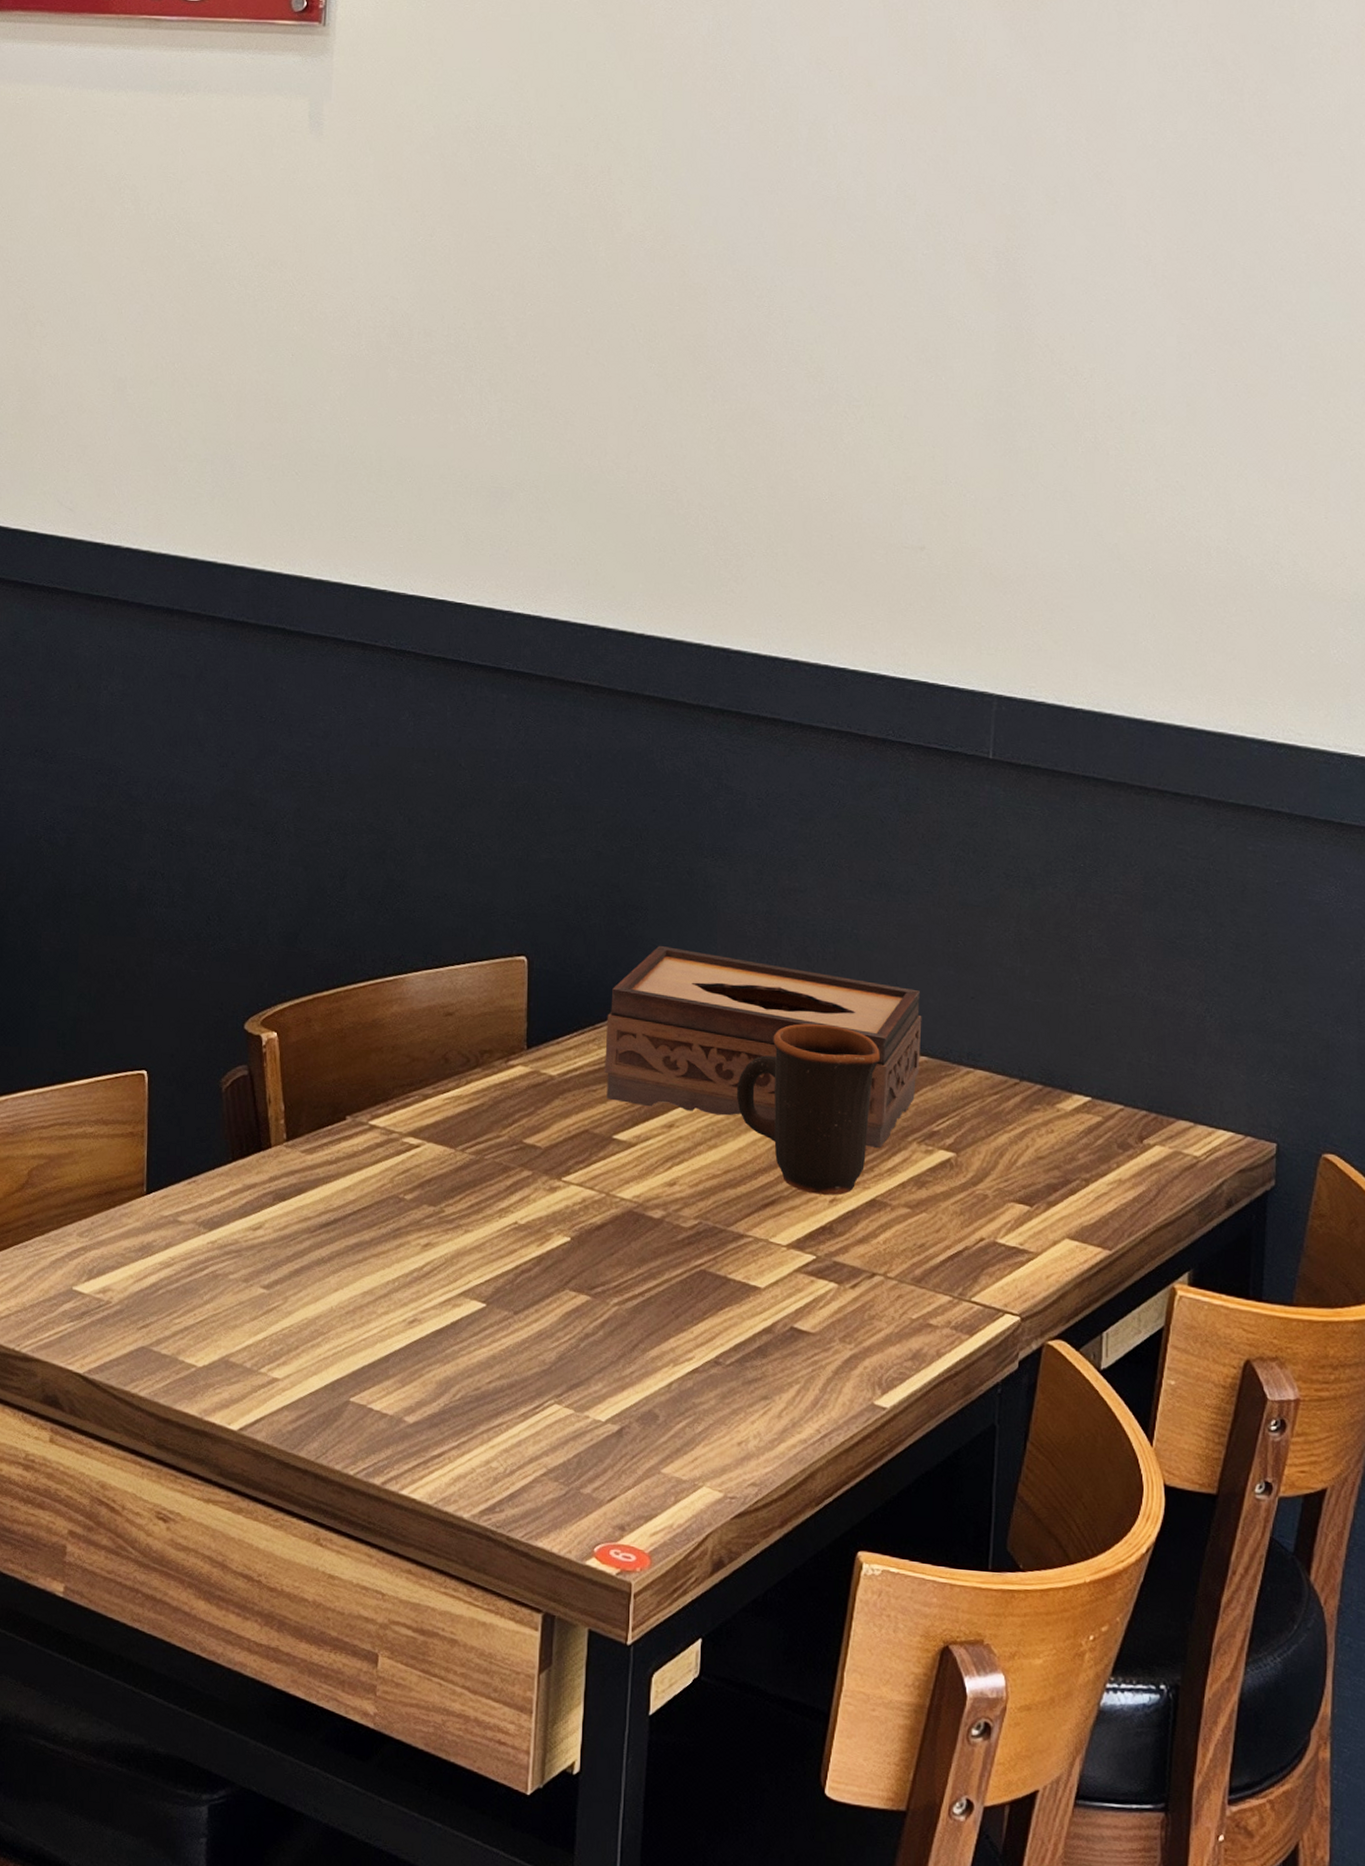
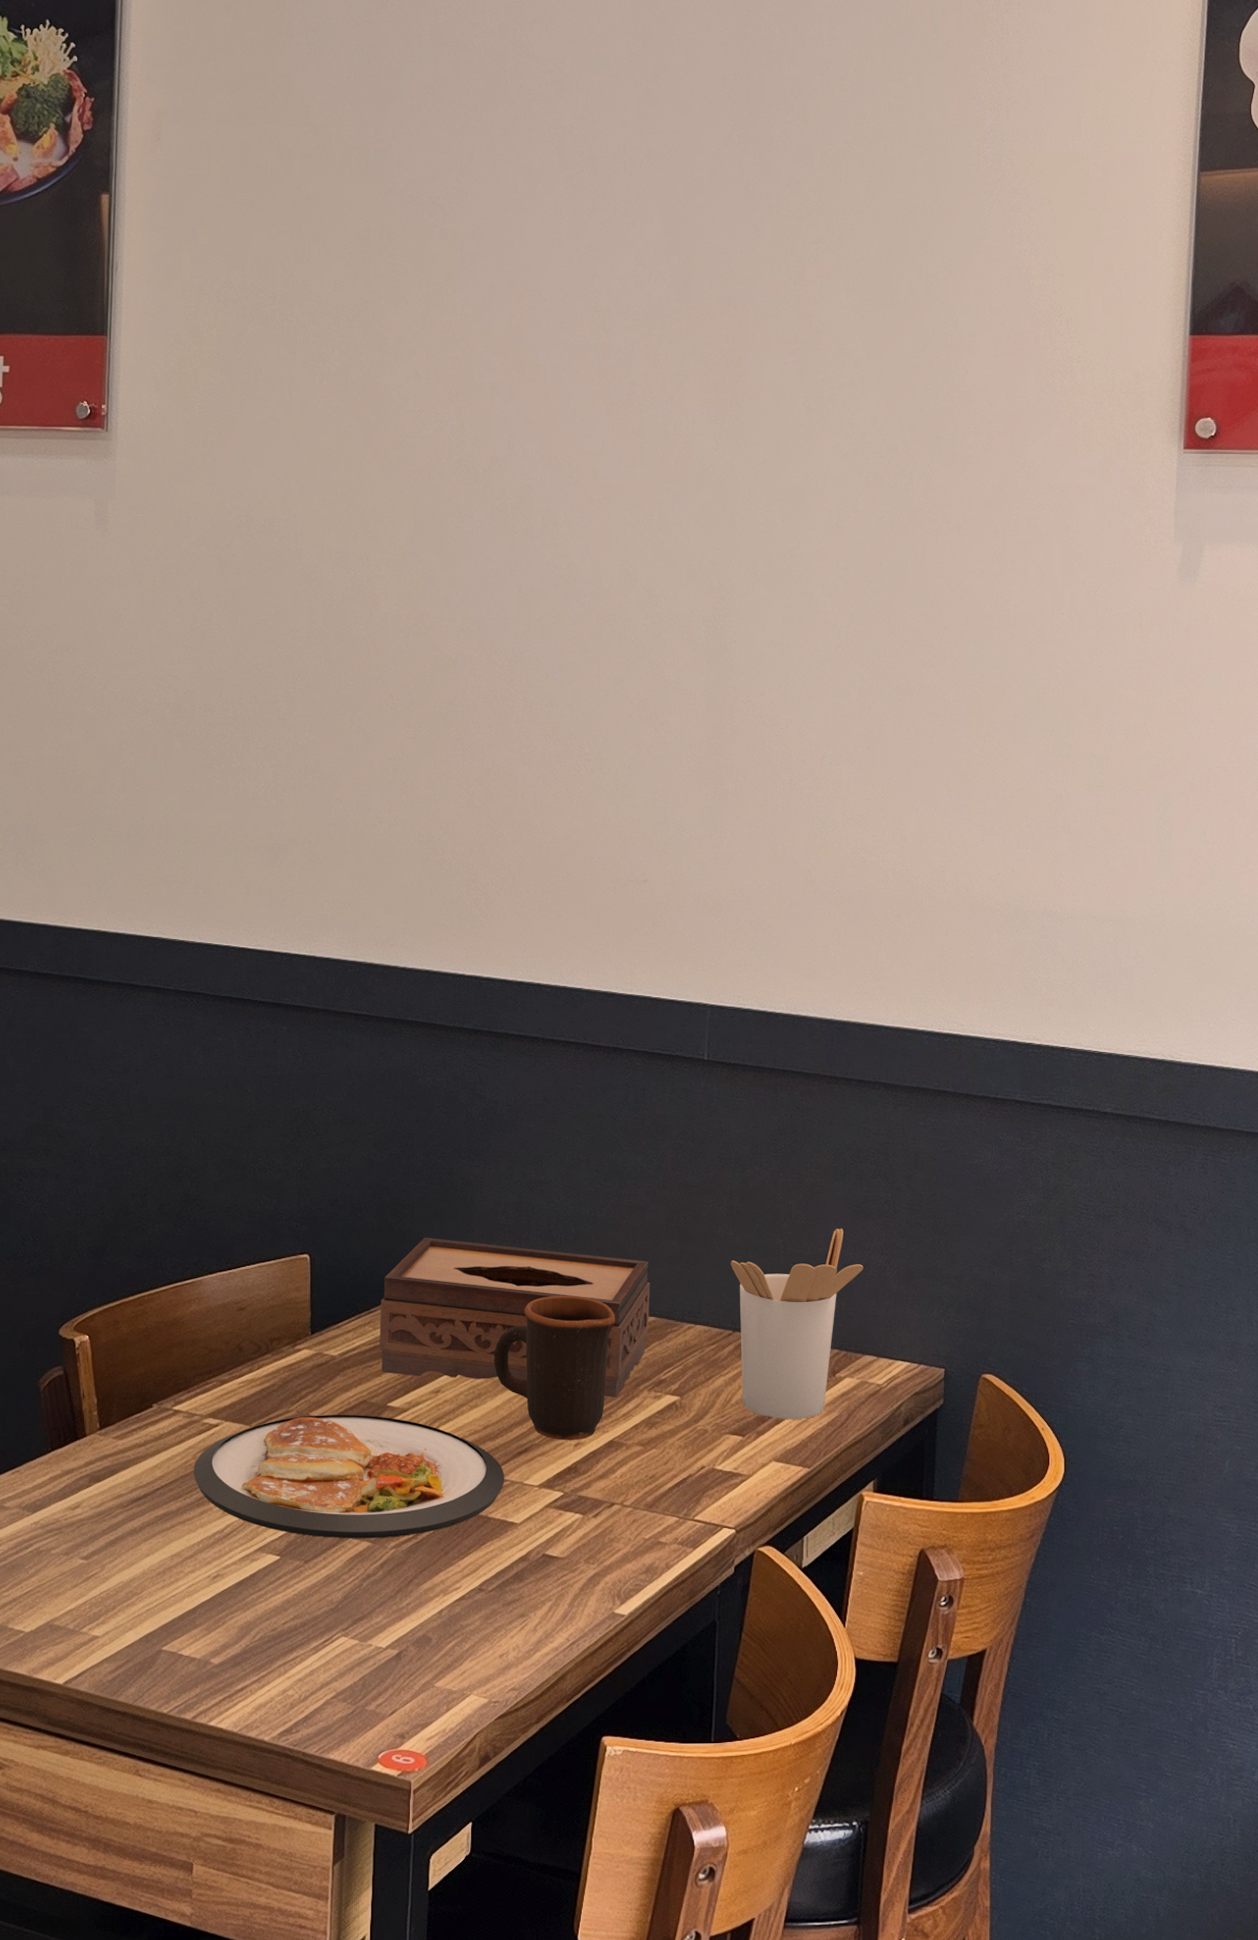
dish: none [390,1142,748,1293] -> present [193,1414,505,1539]
utensil holder: none [1018,966,1178,1191] -> present [730,1228,864,1419]

